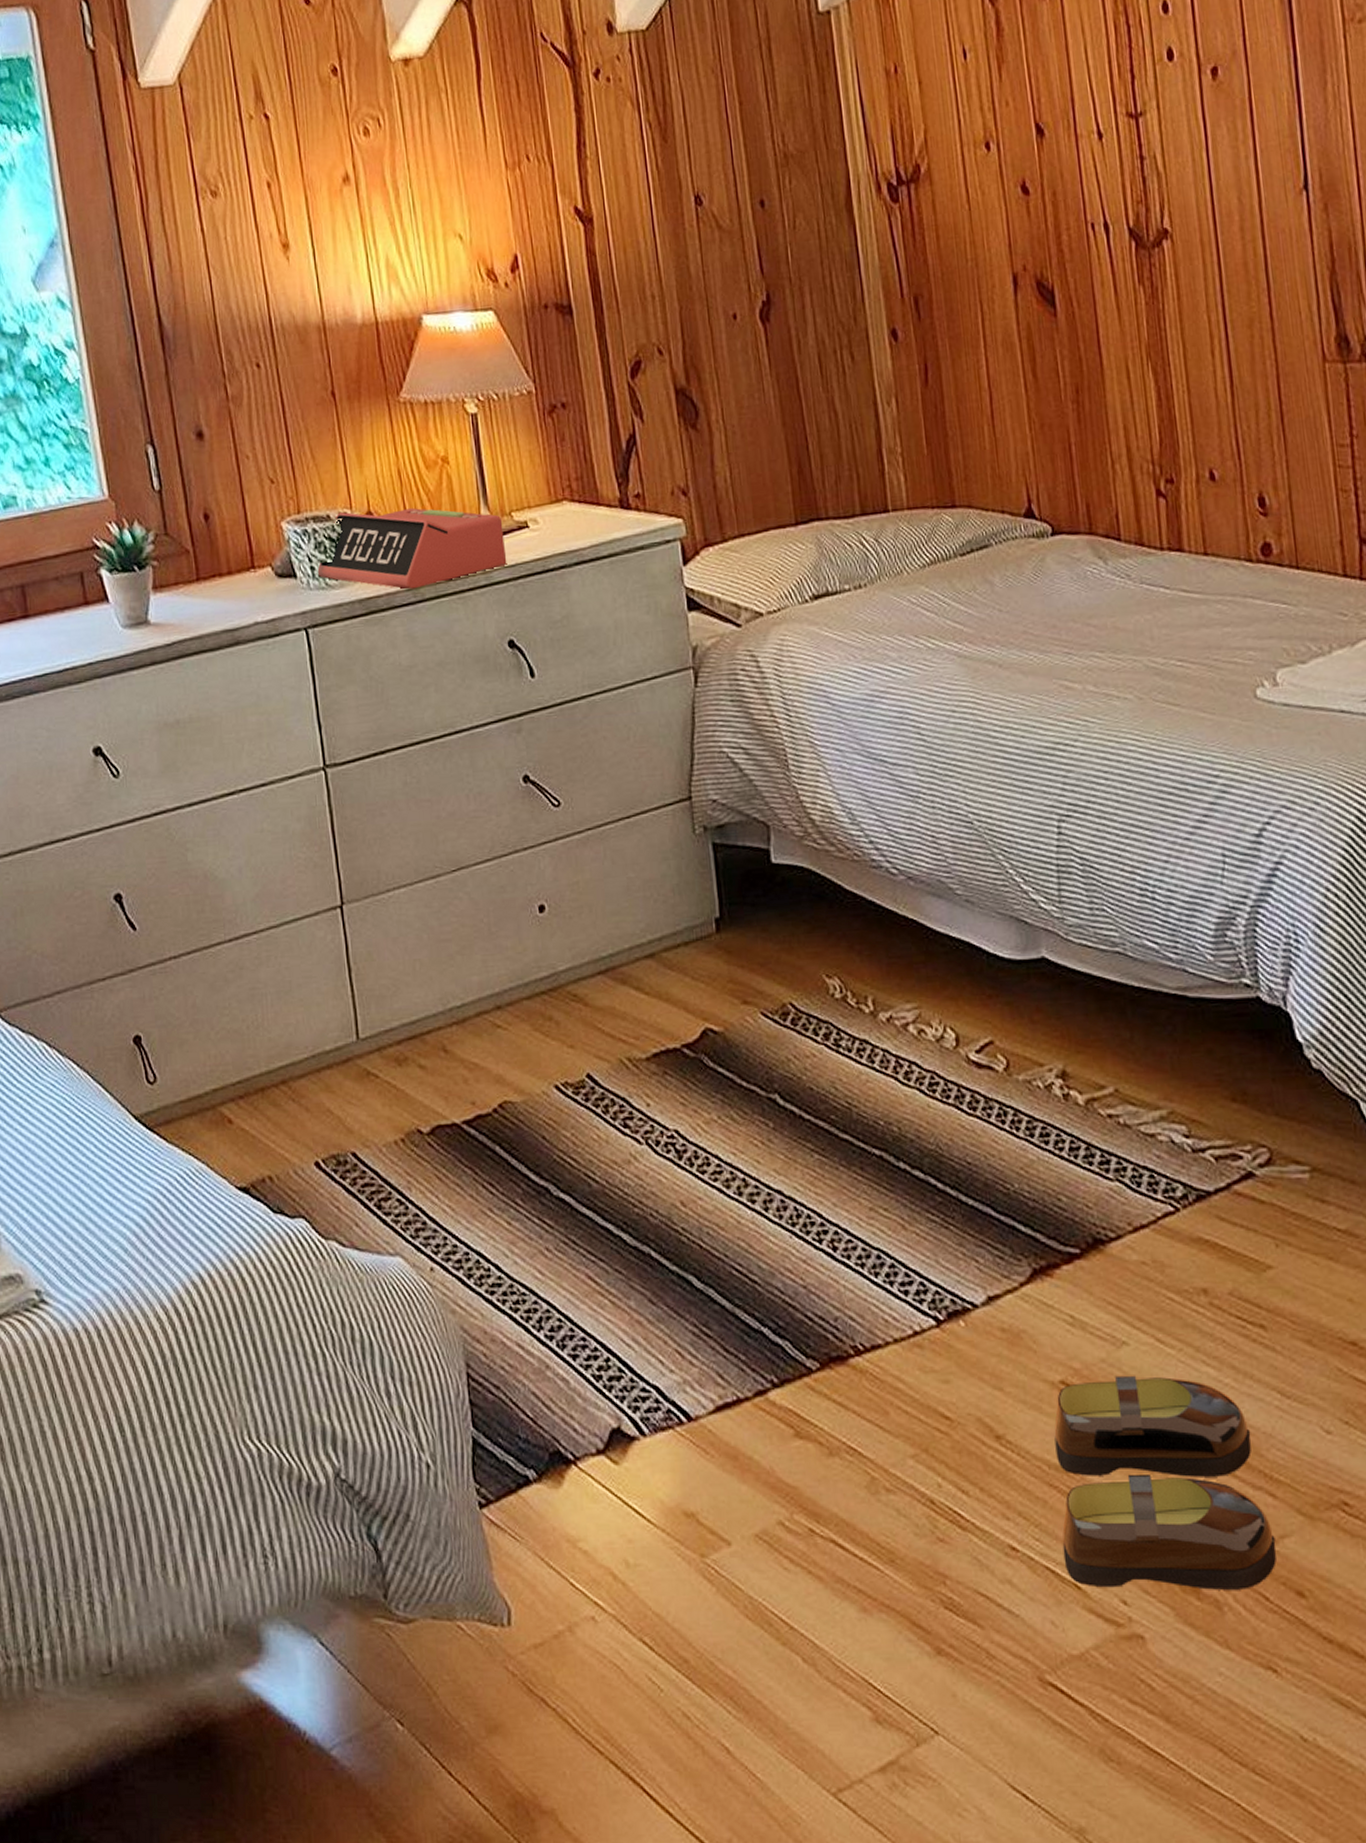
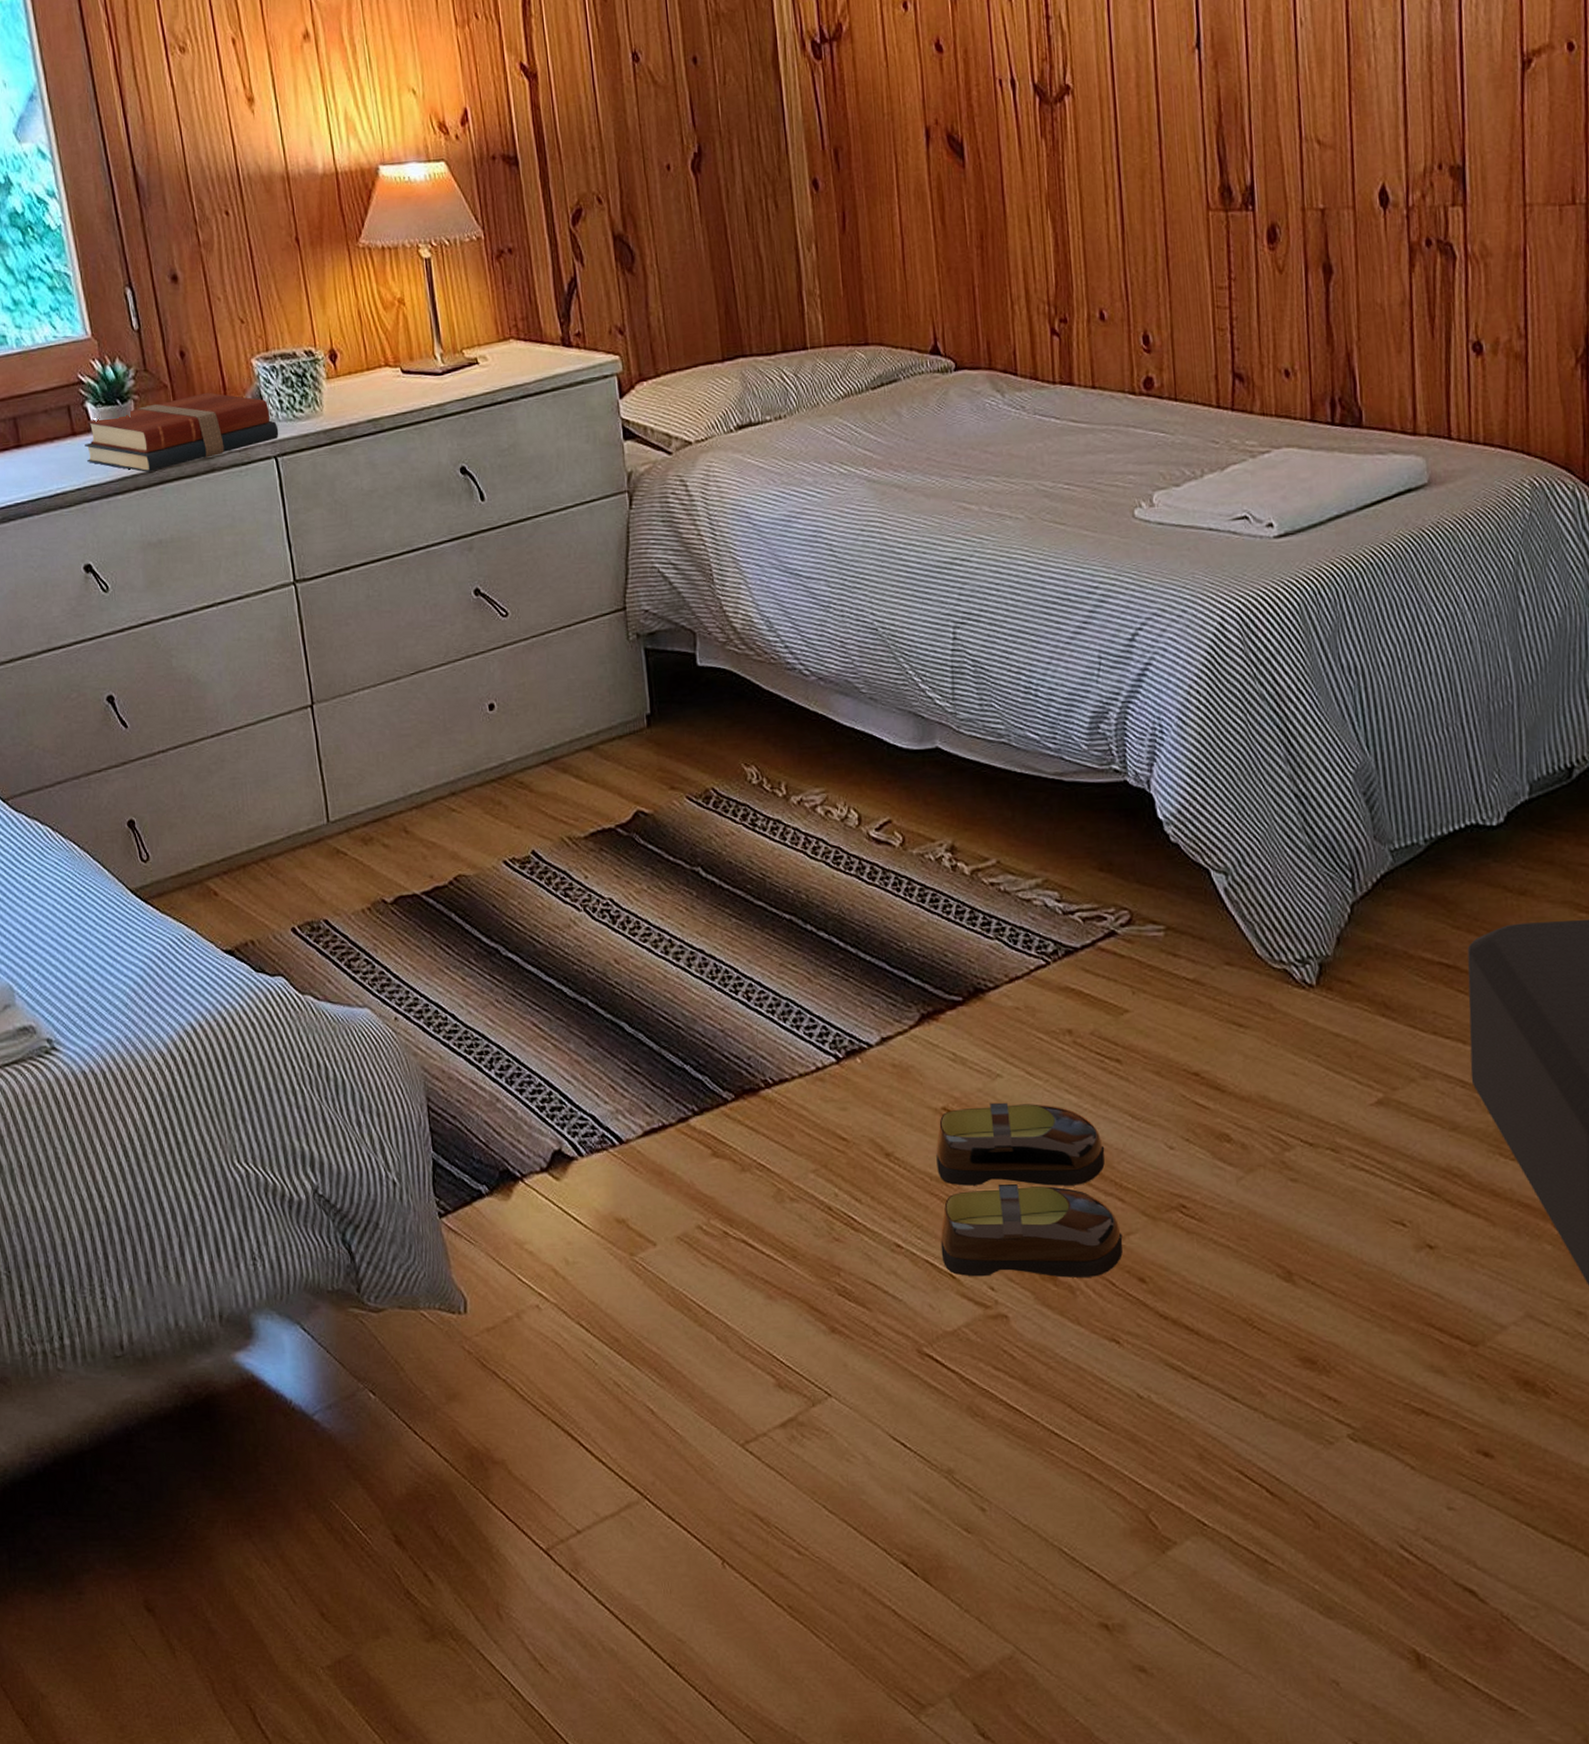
books: none [98,558,310,646] -> present [85,392,279,473]
alarm clock: present [317,508,507,590] -> none [285,346,459,421]

